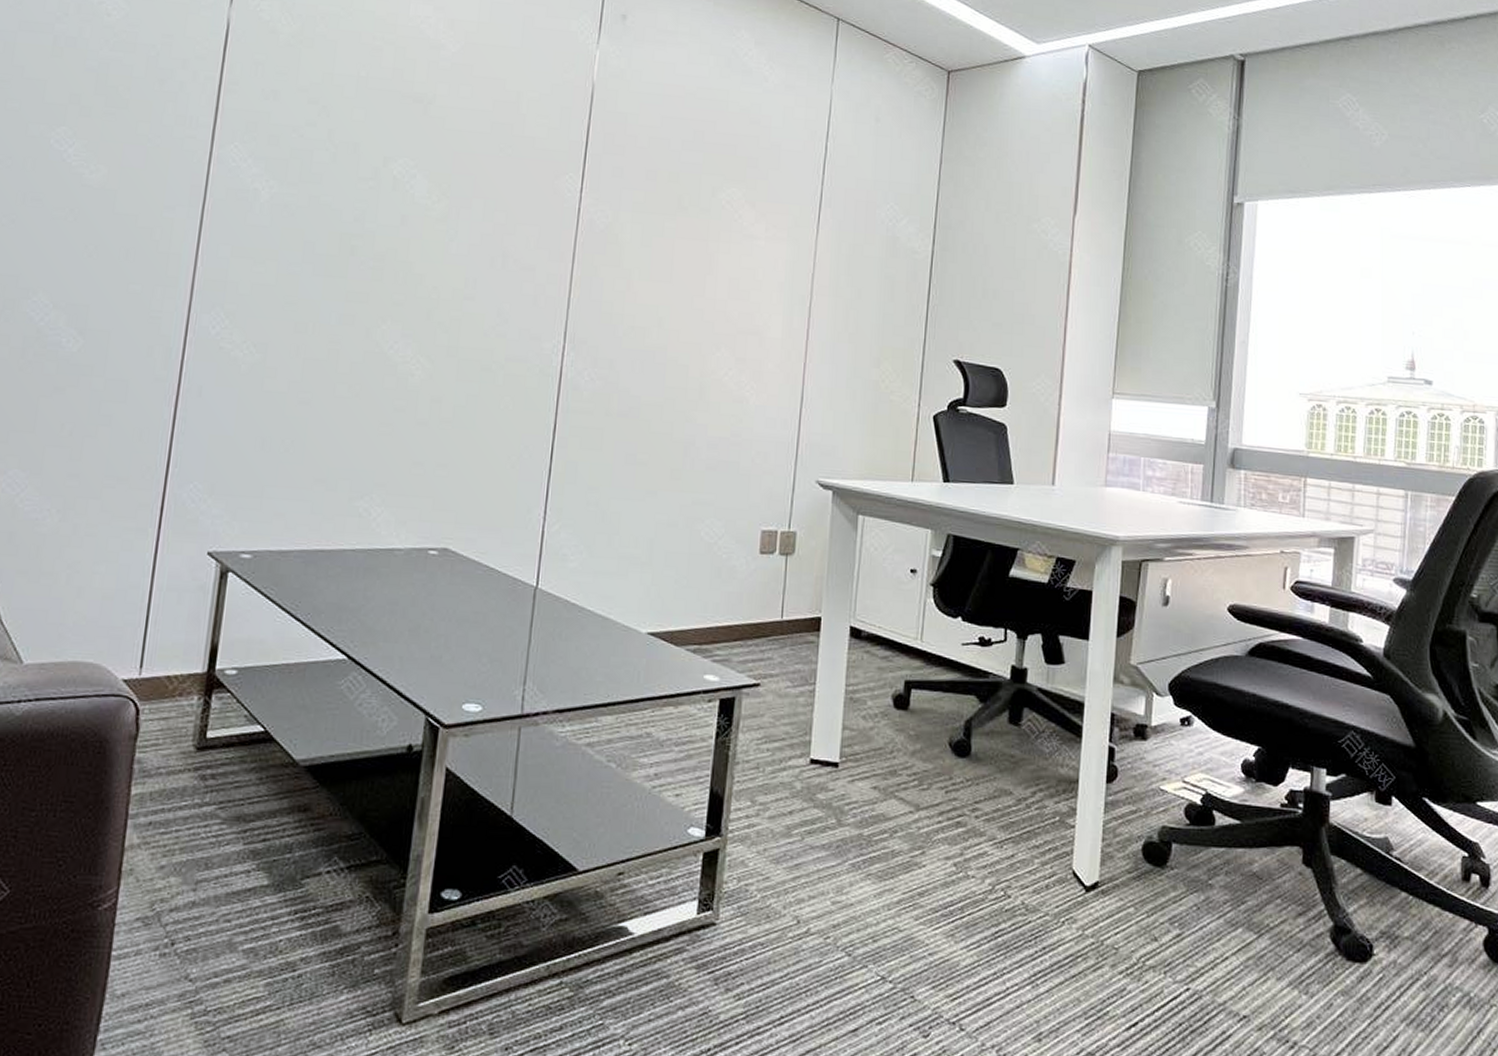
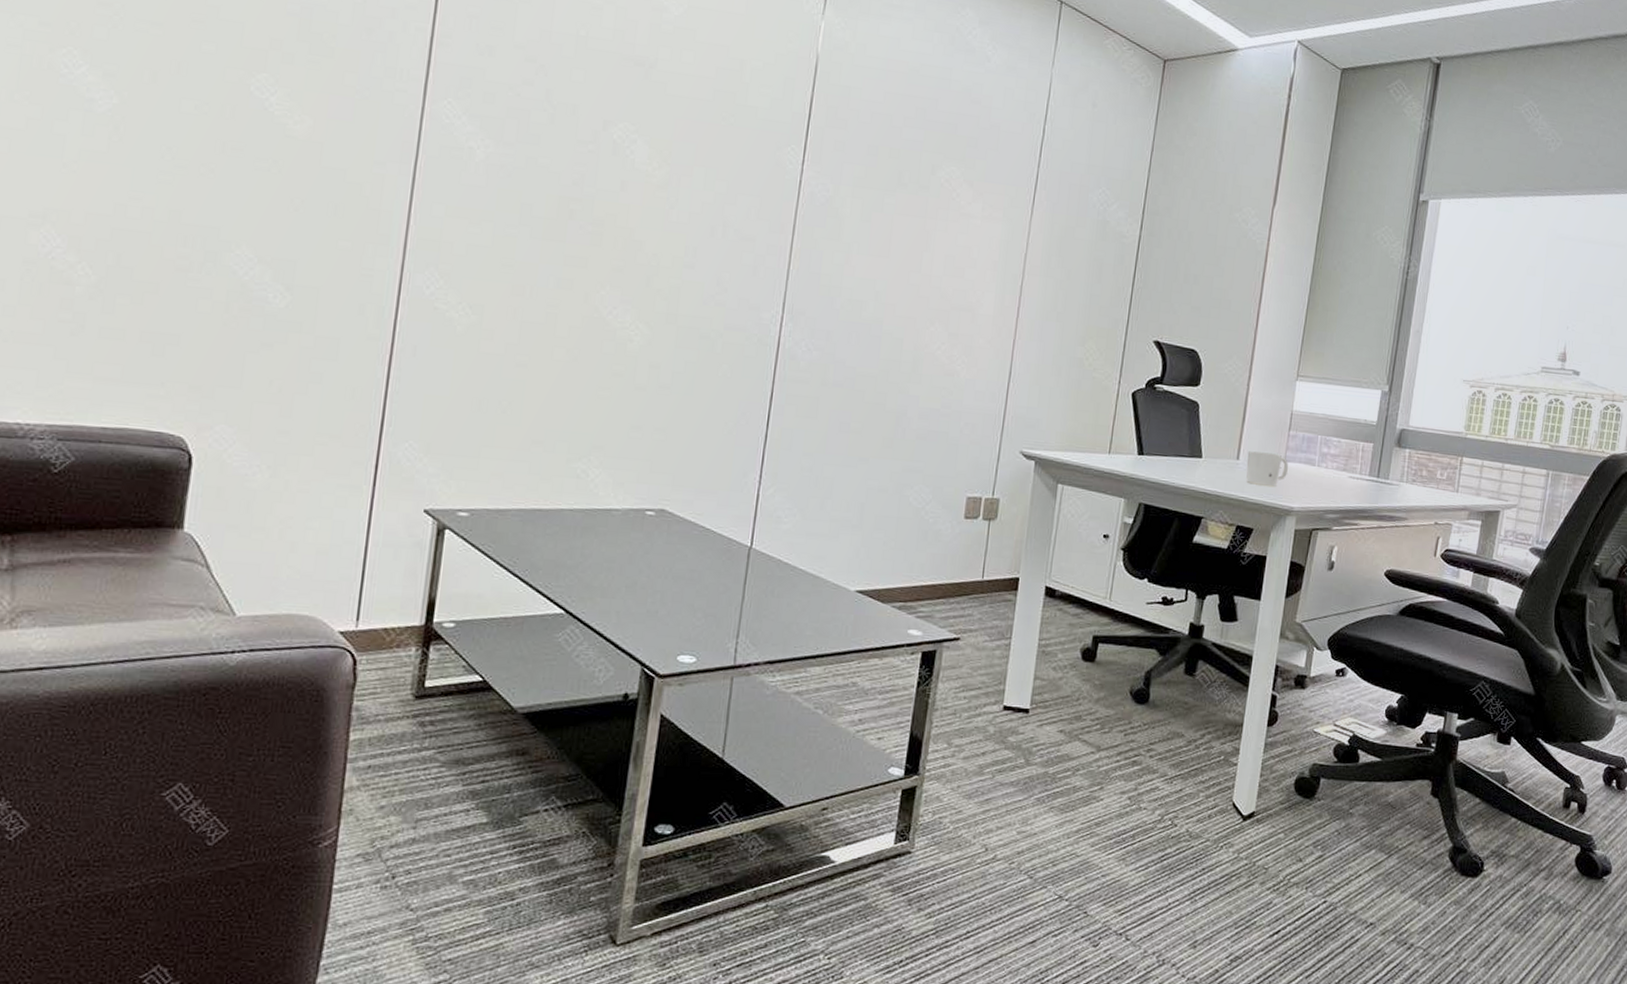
mug: none [1063,476,1109,514] -> present [1246,451,1288,487]

